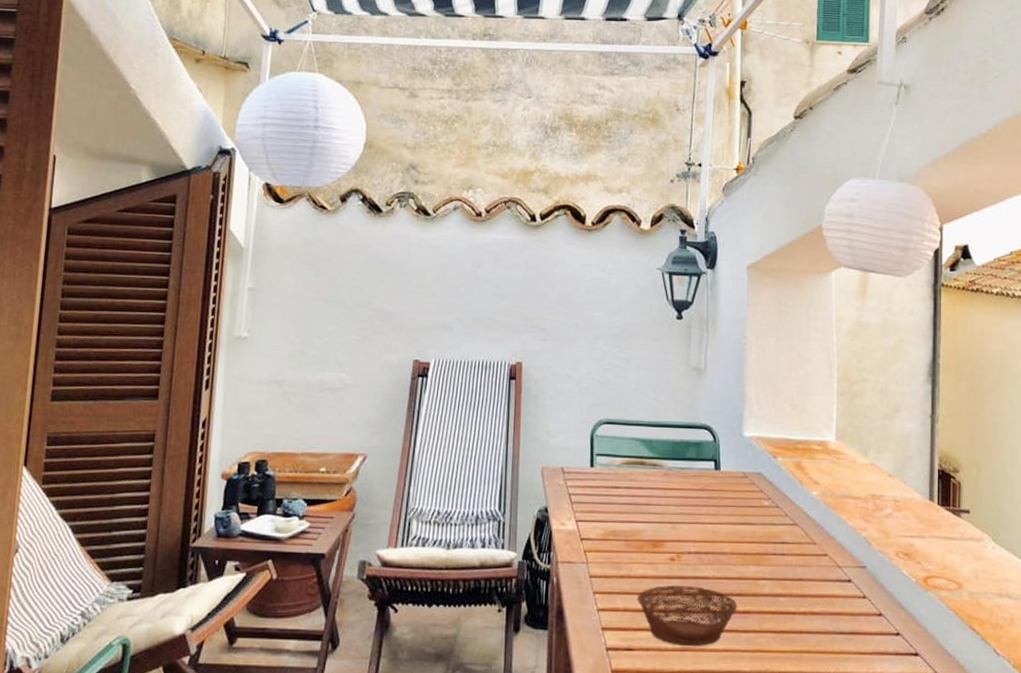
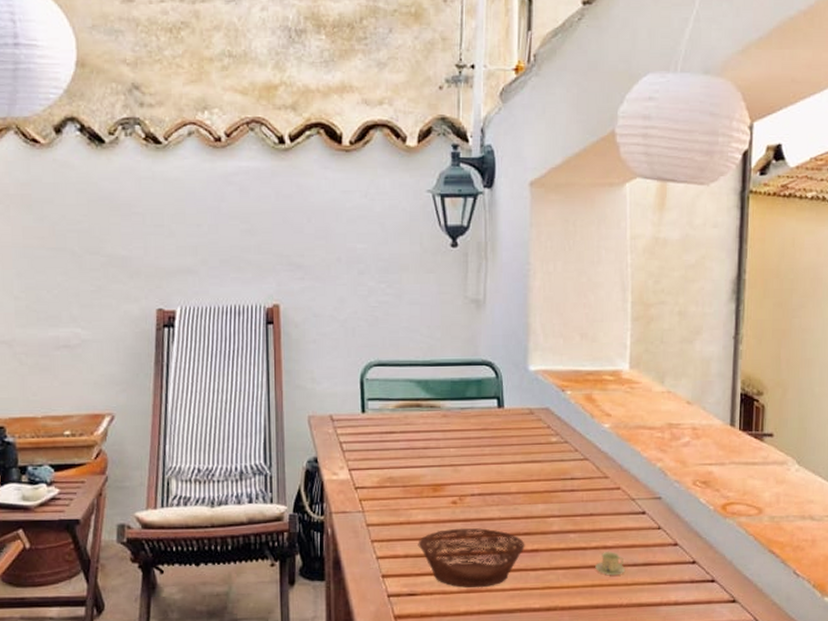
cup and saucer: none [804,618,833,643] -> present [595,552,626,576]

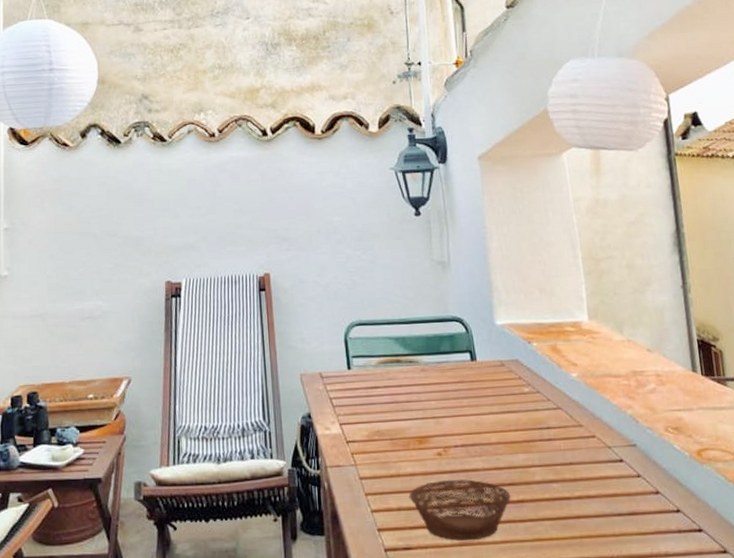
cup and saucer: present [595,552,626,576] -> none [581,501,612,526]

